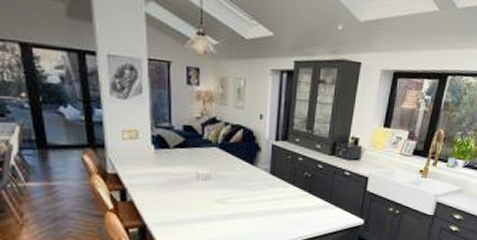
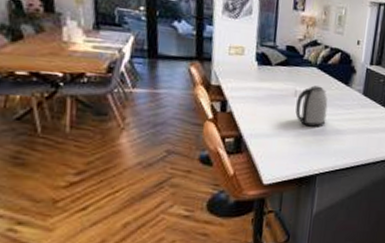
kettle: none [200,167,233,211] -> present [295,85,328,127]

